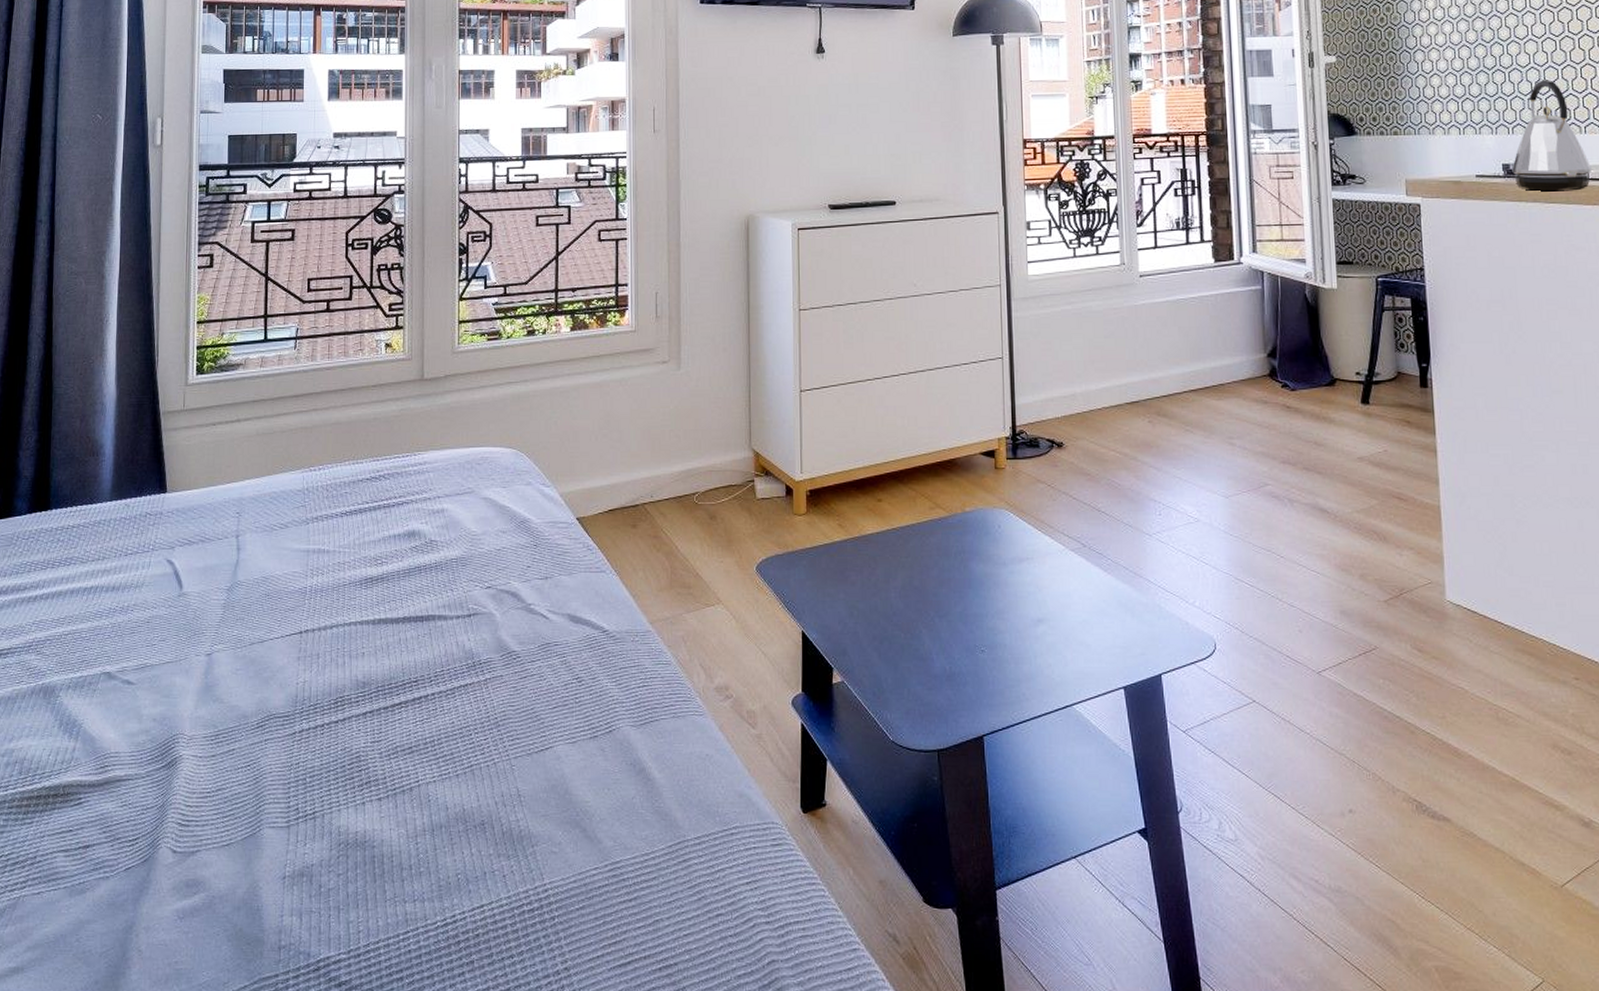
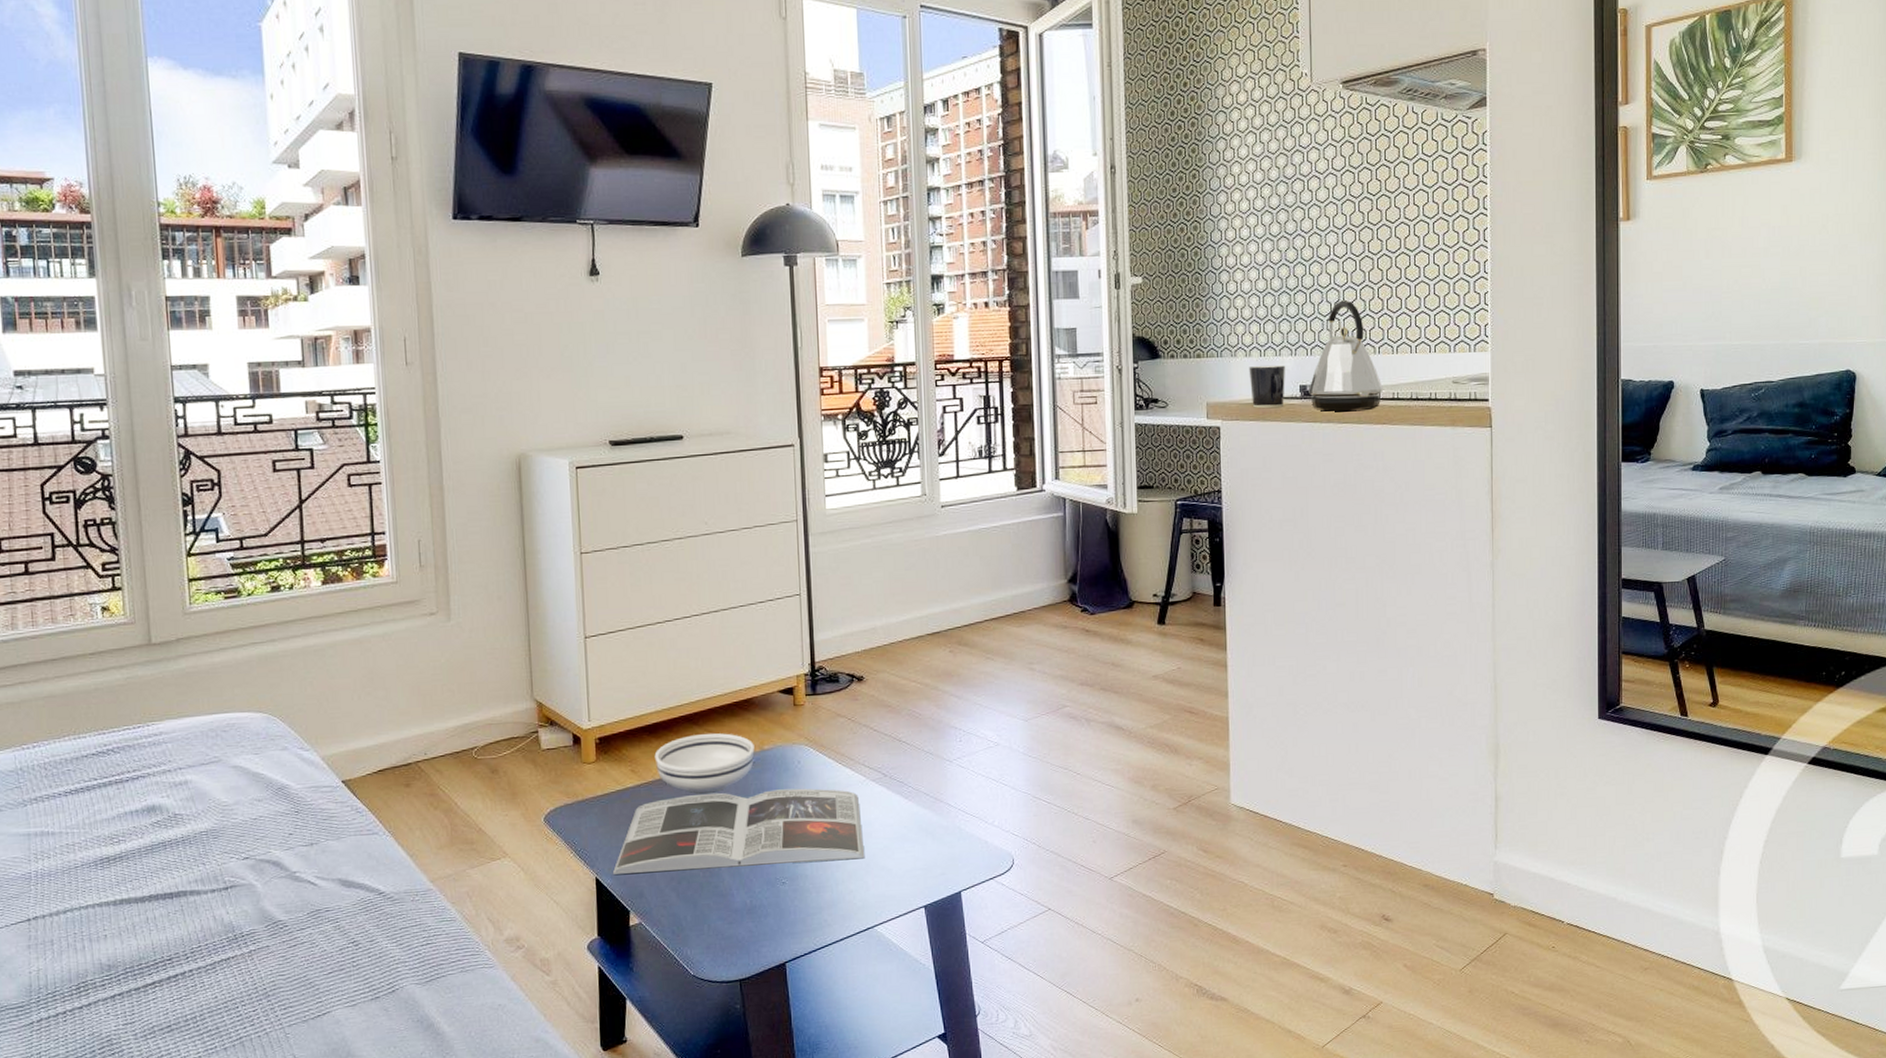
magazine: none [817,553,1064,630] -> present [612,788,865,874]
bowl: none [861,491,957,552] -> present [654,733,755,794]
mug: none [1448,143,1487,187] -> present [1249,365,1286,409]

